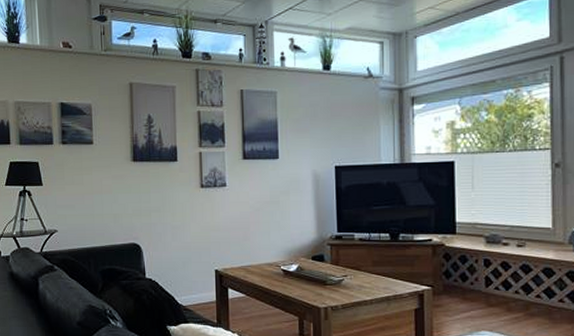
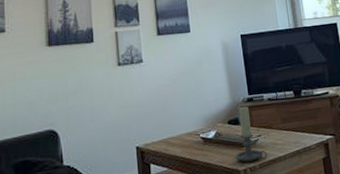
candle holder: none [316,244,352,300] -> present [234,106,268,162]

